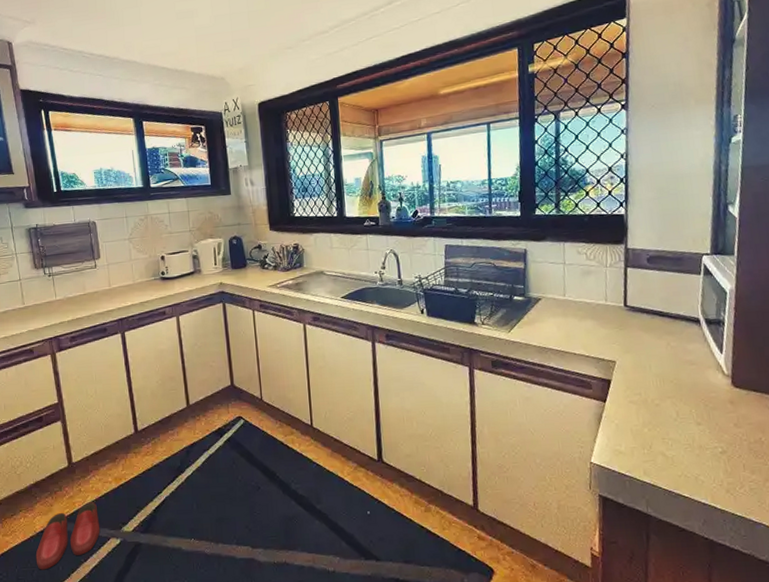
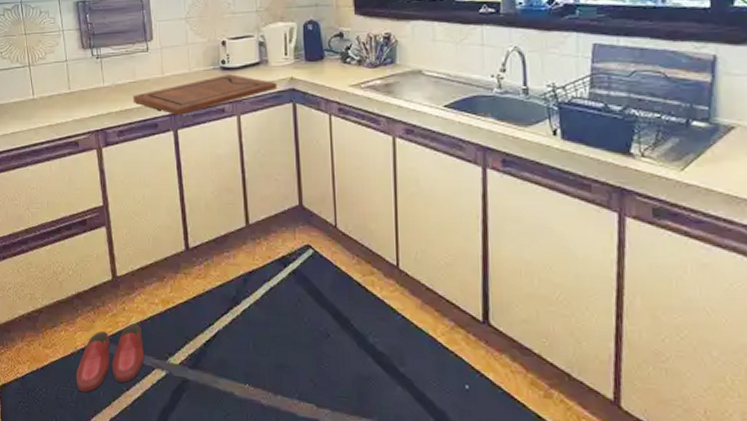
cutting board: none [83,283,210,321] -> present [133,74,278,116]

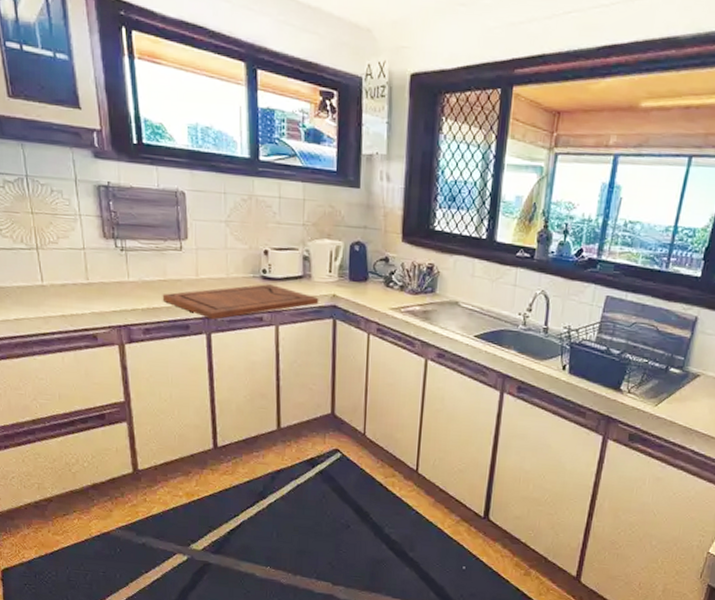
slippers: present [75,324,145,393] -> none [90,513,166,575]

